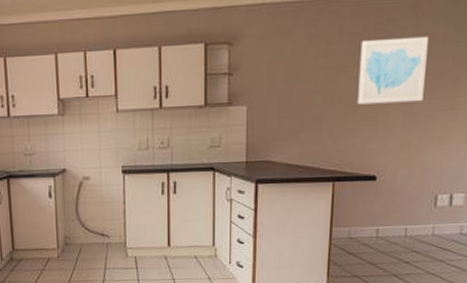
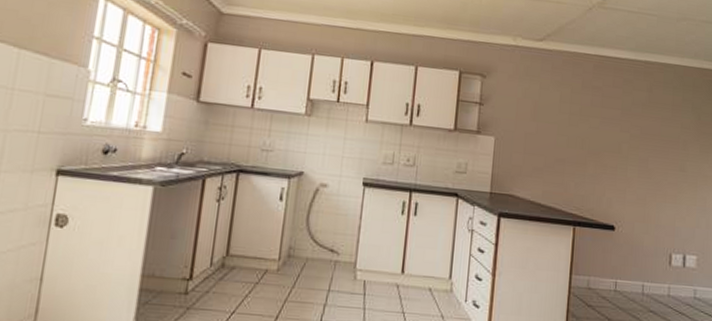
wall art: present [357,36,428,105] -> none [598,94,660,160]

